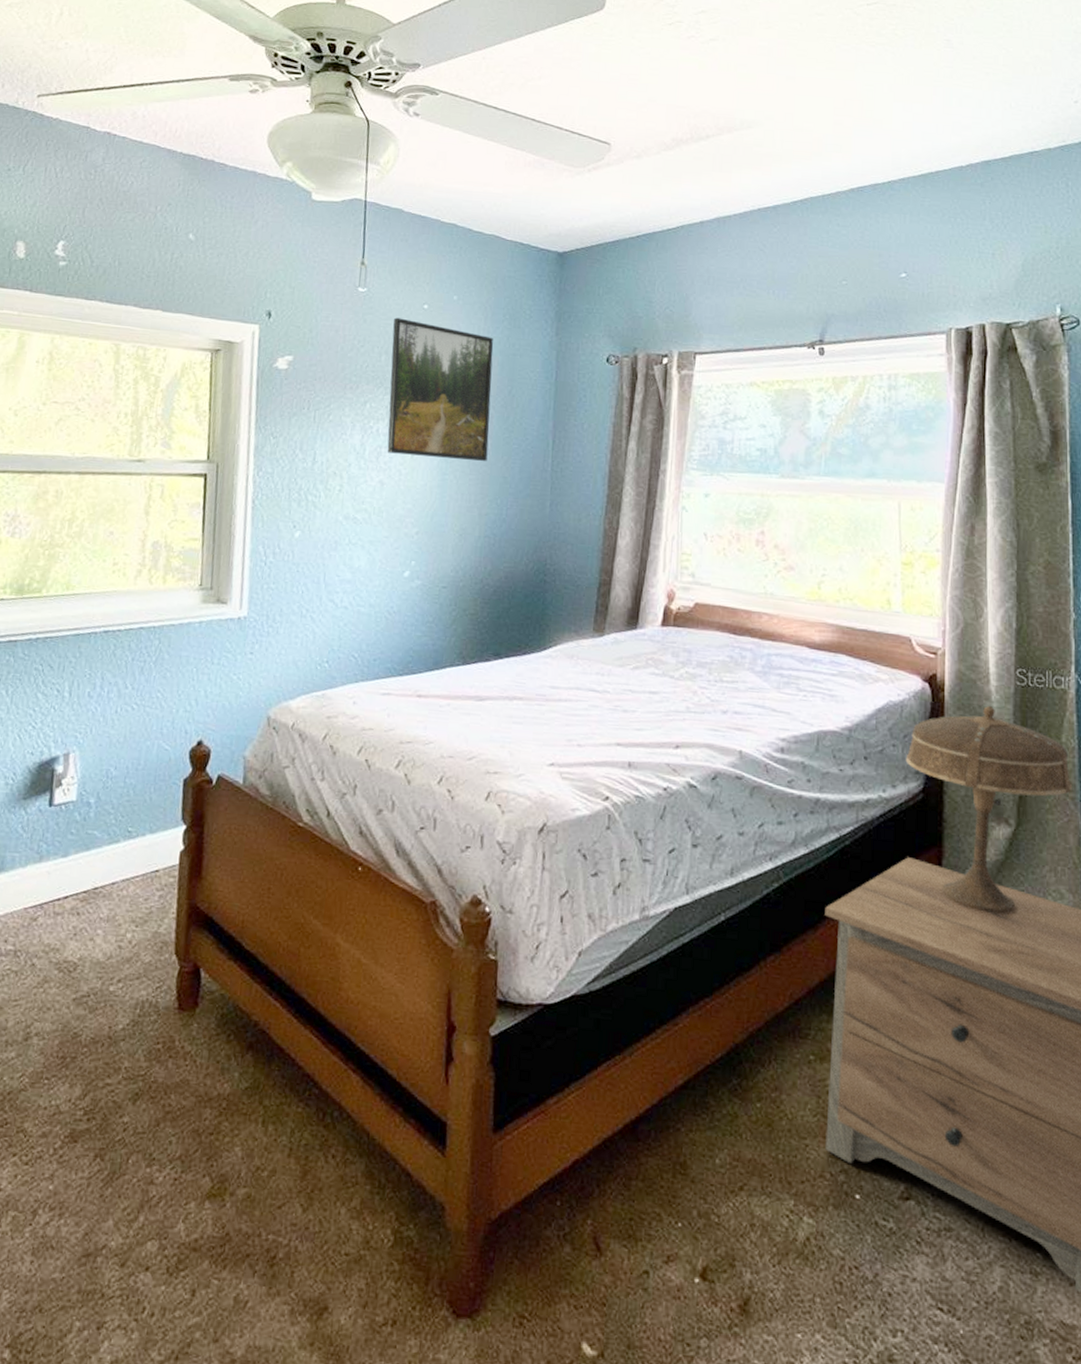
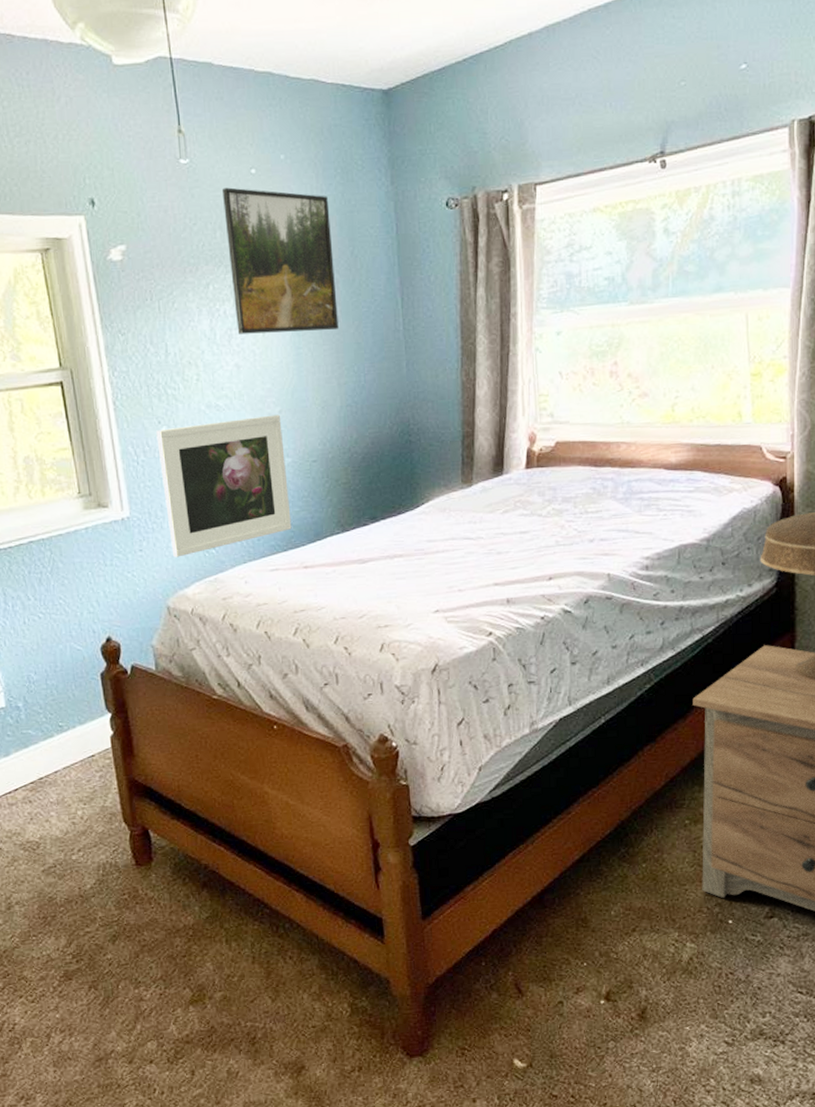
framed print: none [283,533,417,666] -> present [156,414,292,558]

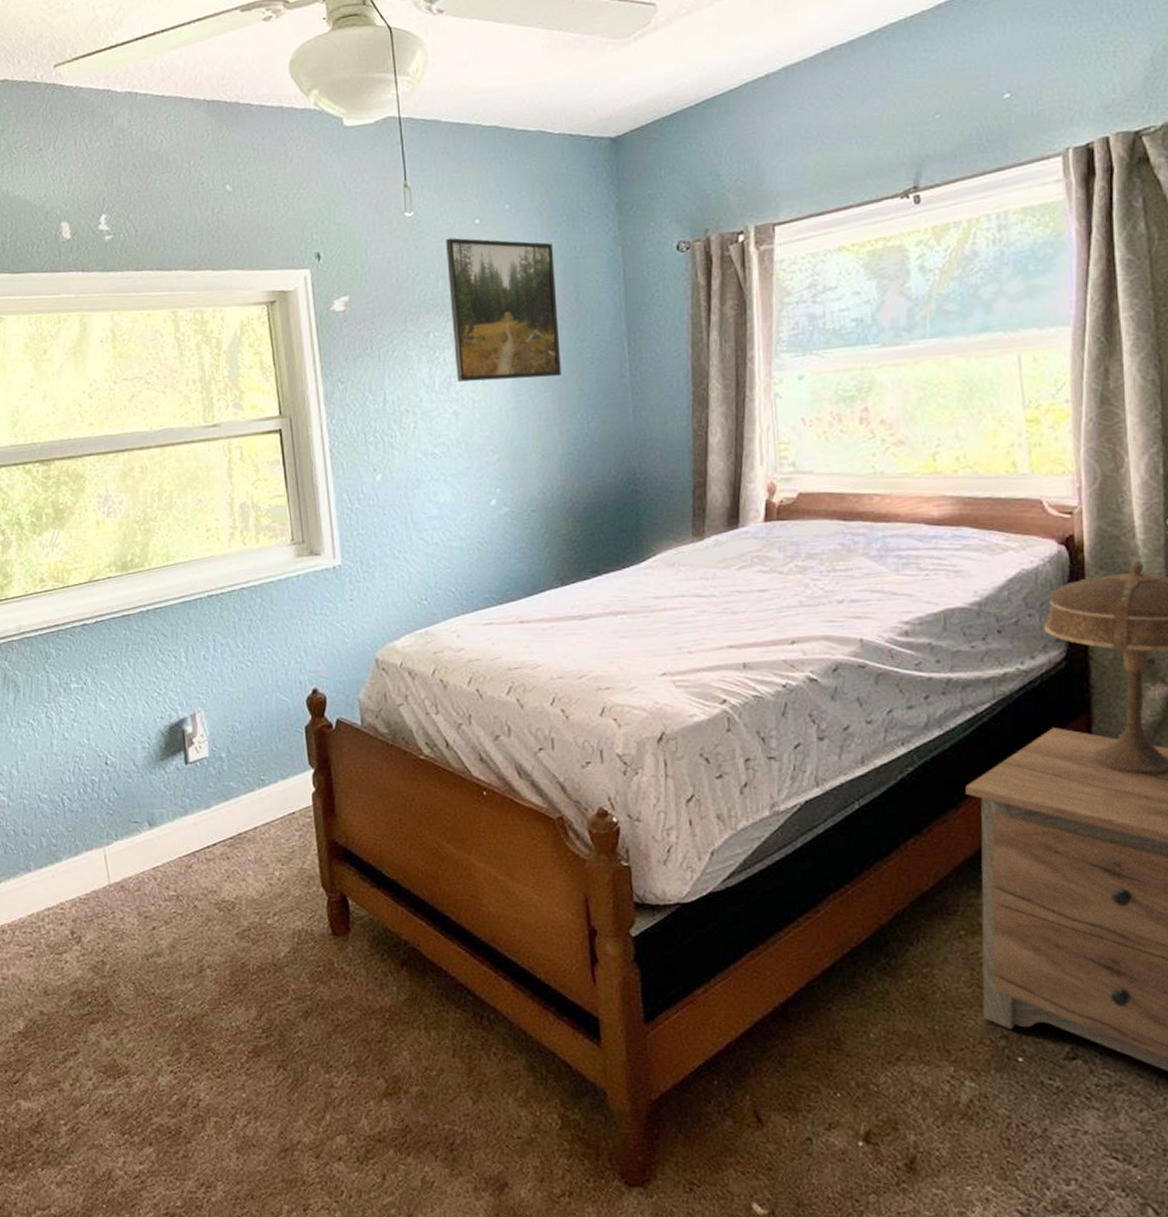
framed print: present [156,414,292,558] -> none [371,462,508,608]

